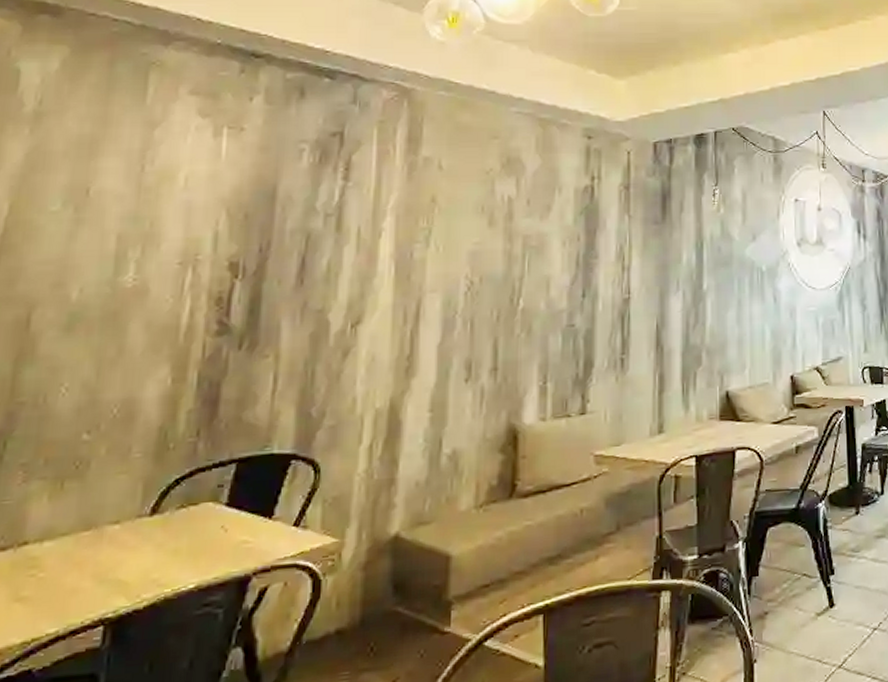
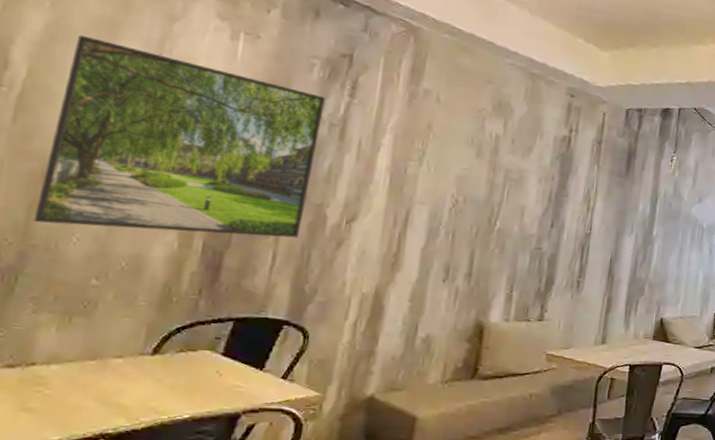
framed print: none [20,159,318,375] -> present [33,35,325,238]

